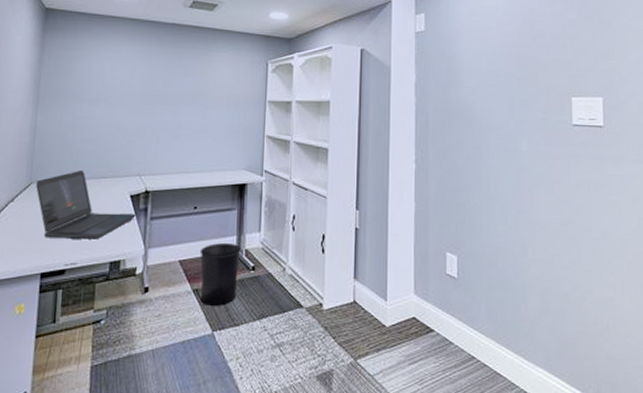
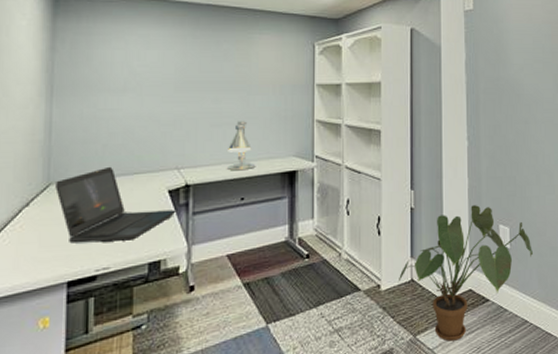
desk lamp: none [183,133,209,181] -> present [228,121,256,171]
waste bin: present [200,242,241,306] -> none [249,232,294,298]
house plant: none [340,230,483,369] -> present [398,205,534,341]

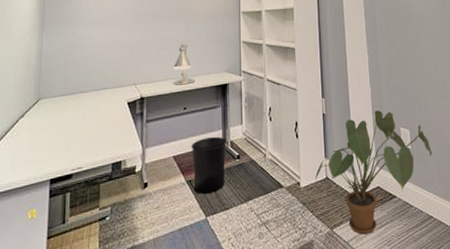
laptop computer: present [55,166,176,244] -> none [43,84,133,147]
waste bin: none [249,232,294,298] -> present [191,136,227,194]

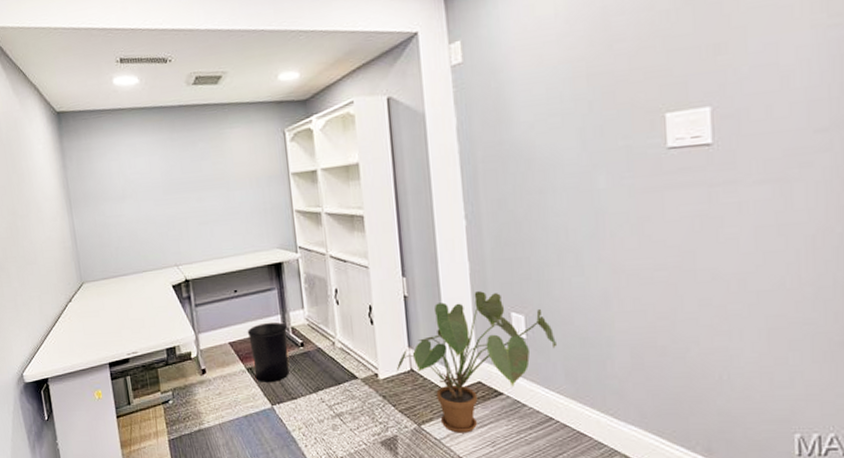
desk lamp: present [173,44,195,85] -> none [216,217,244,266]

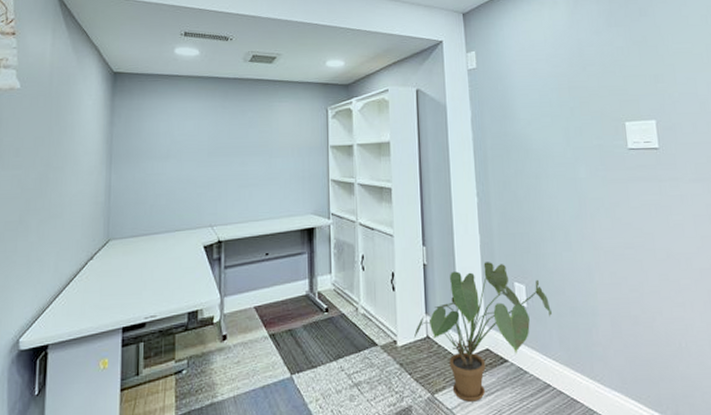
waste bin: present [247,322,289,382] -> none [274,286,314,349]

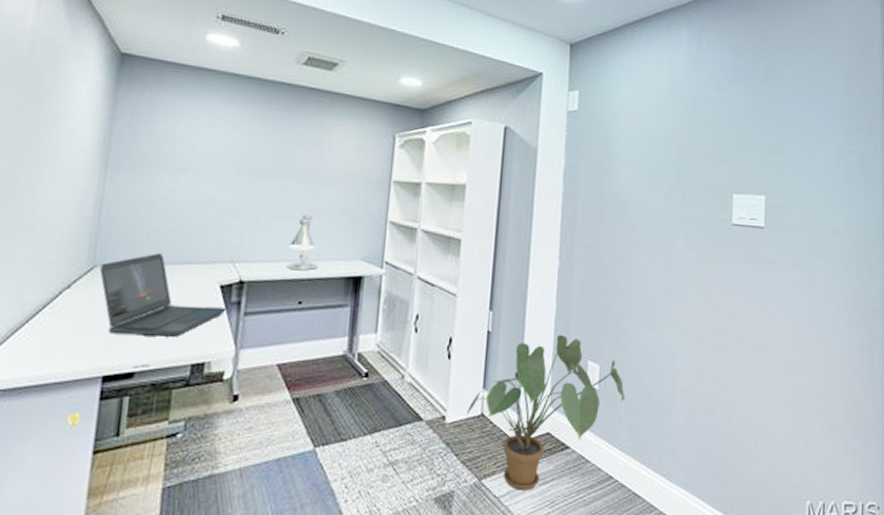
laptop computer: none [113,224,210,293] -> present [100,252,227,337]
desk lamp: none [254,182,278,228] -> present [287,215,319,271]

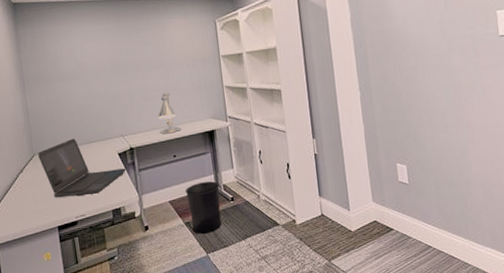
waste bin: none [302,344,353,418] -> present [185,181,222,234]
house plant: present [465,335,626,490] -> none [310,147,432,265]

